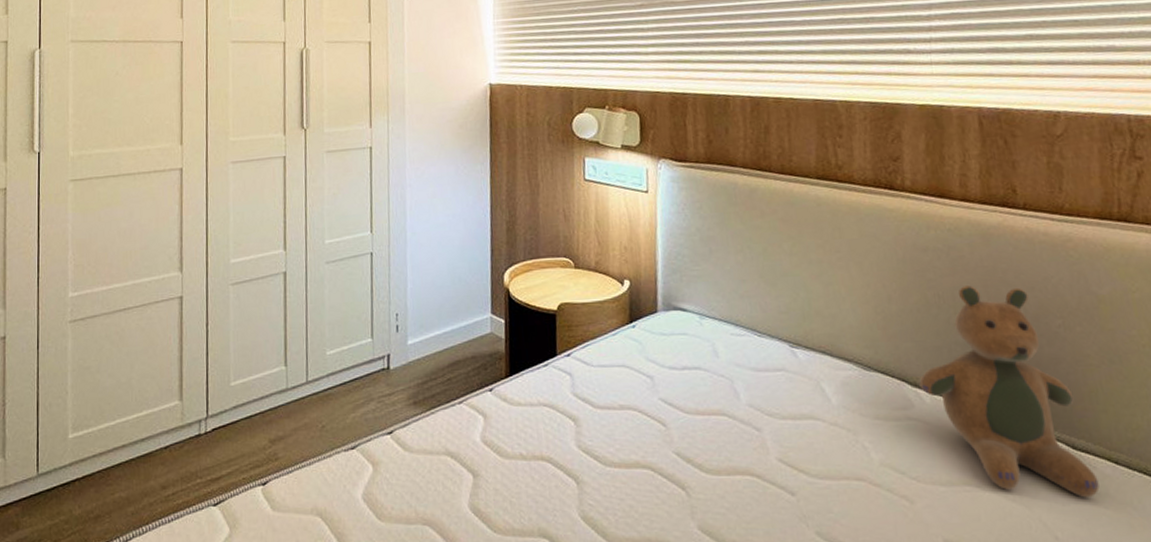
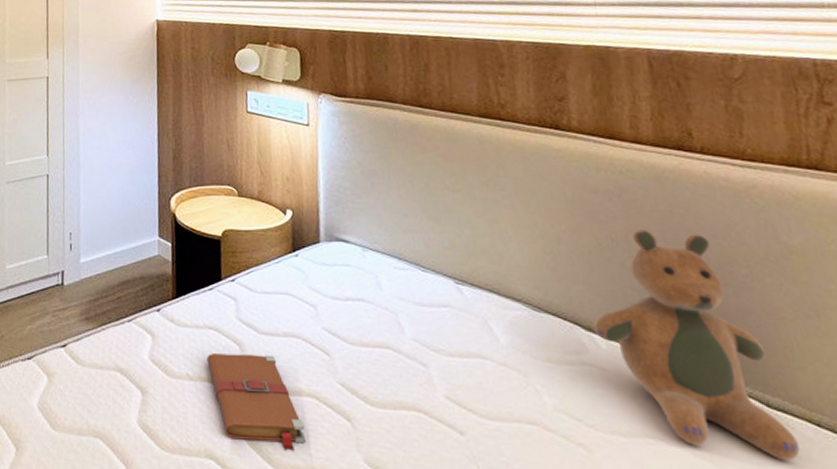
book: none [541,429,641,524] -> present [207,354,307,451]

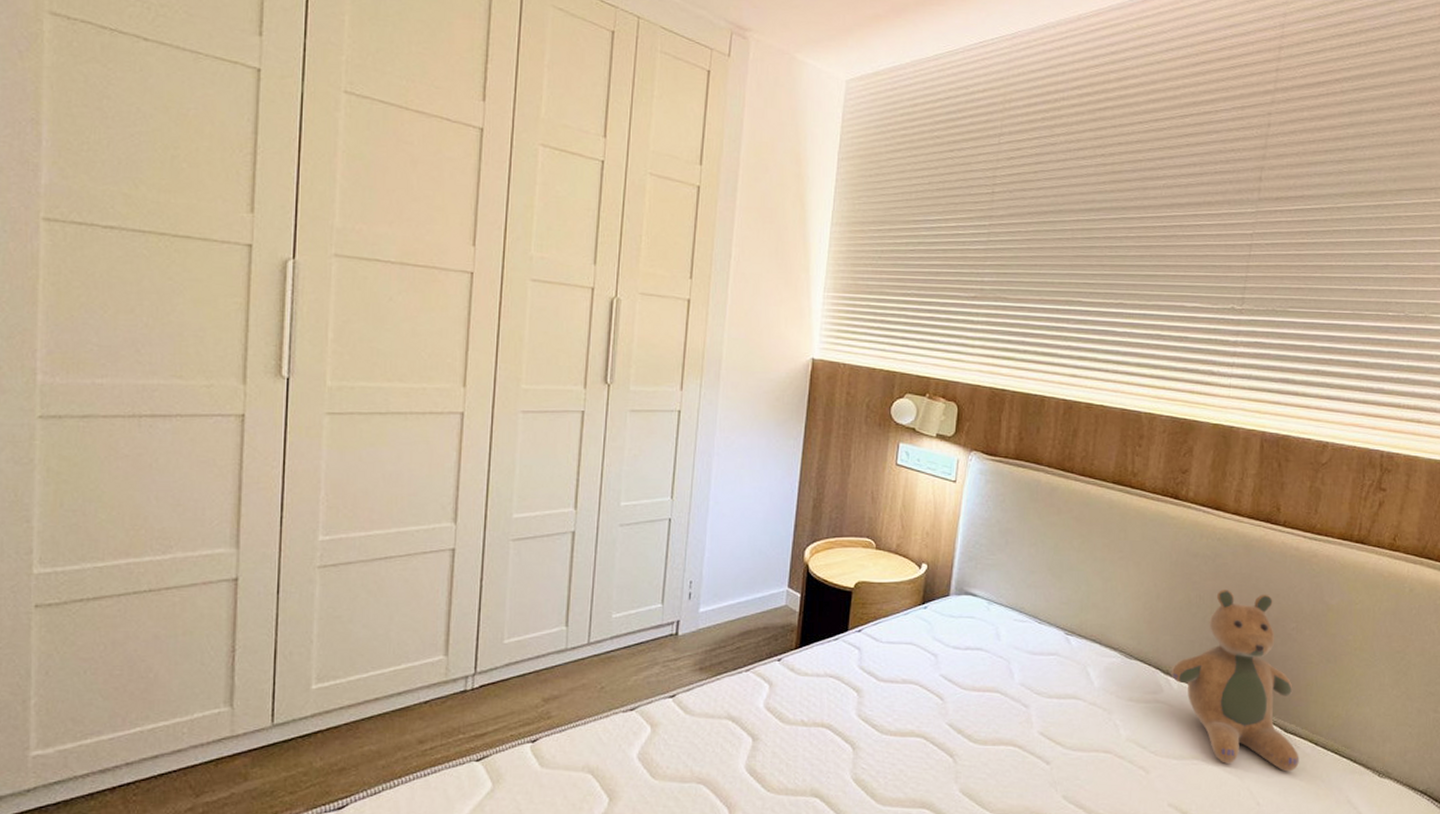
book: present [207,354,307,451] -> none [823,700,911,786]

